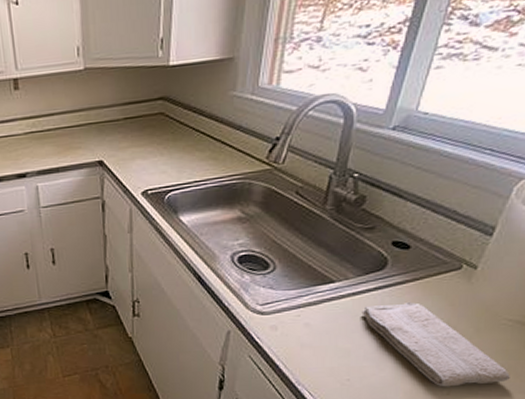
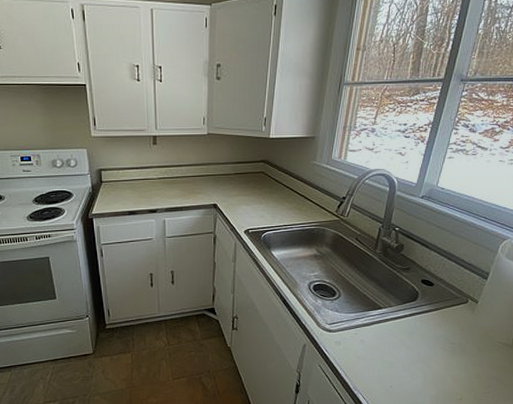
washcloth: present [361,302,510,387] -> none [400,327,502,394]

